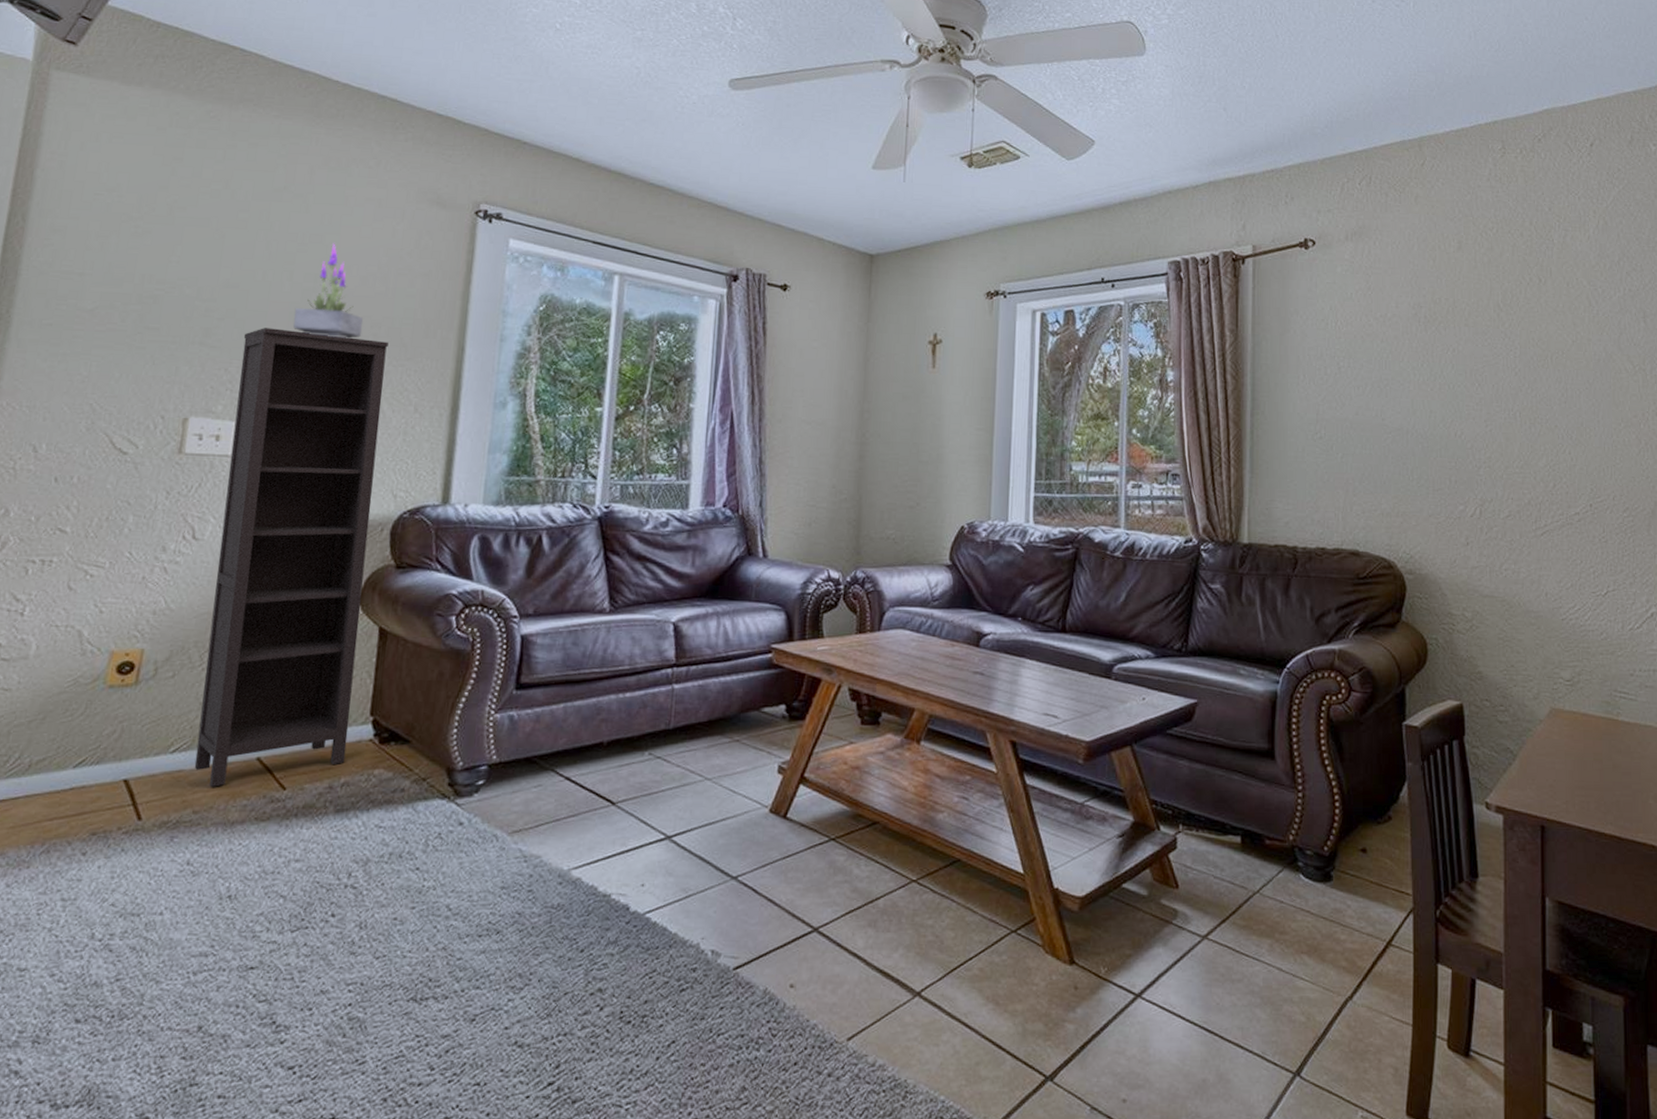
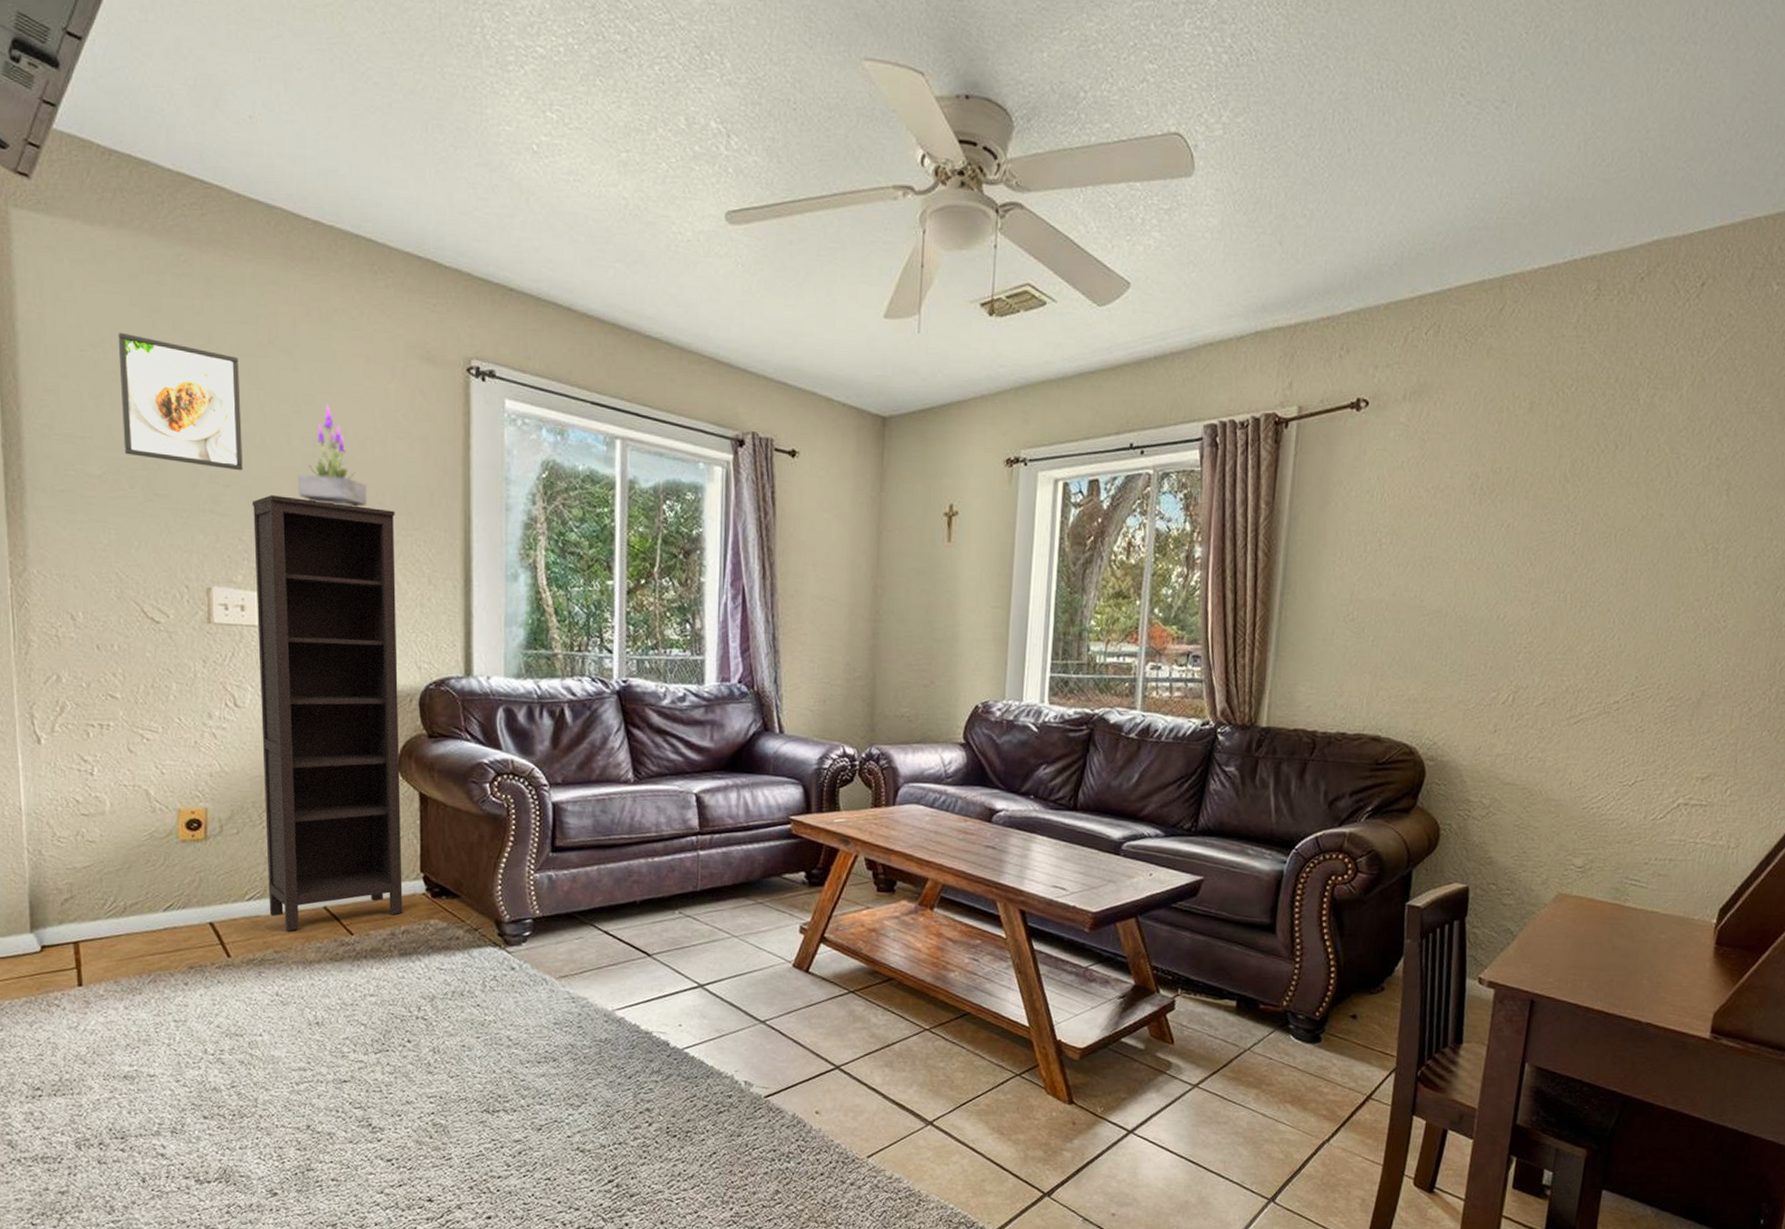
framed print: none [121,178,252,305] -> present [118,332,243,471]

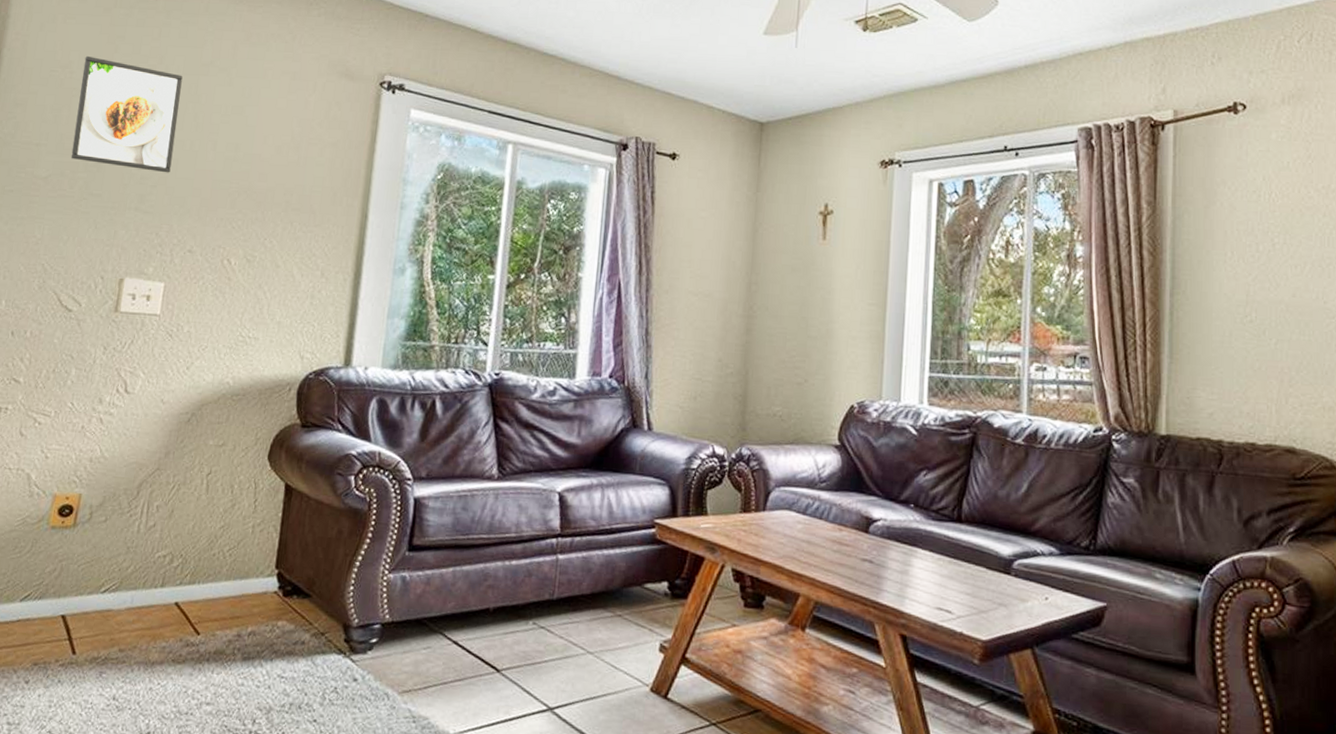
bookcase: present [252,495,403,931] -> none [121,195,299,628]
potted plant: present [297,403,368,507] -> none [216,113,278,205]

